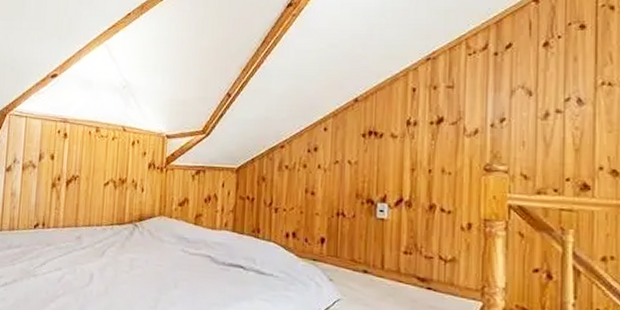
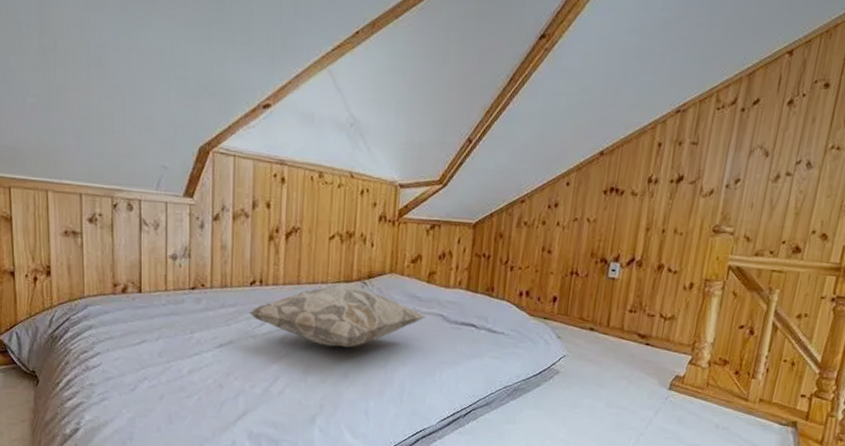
decorative pillow: none [31,225,194,288] -> present [248,283,426,348]

